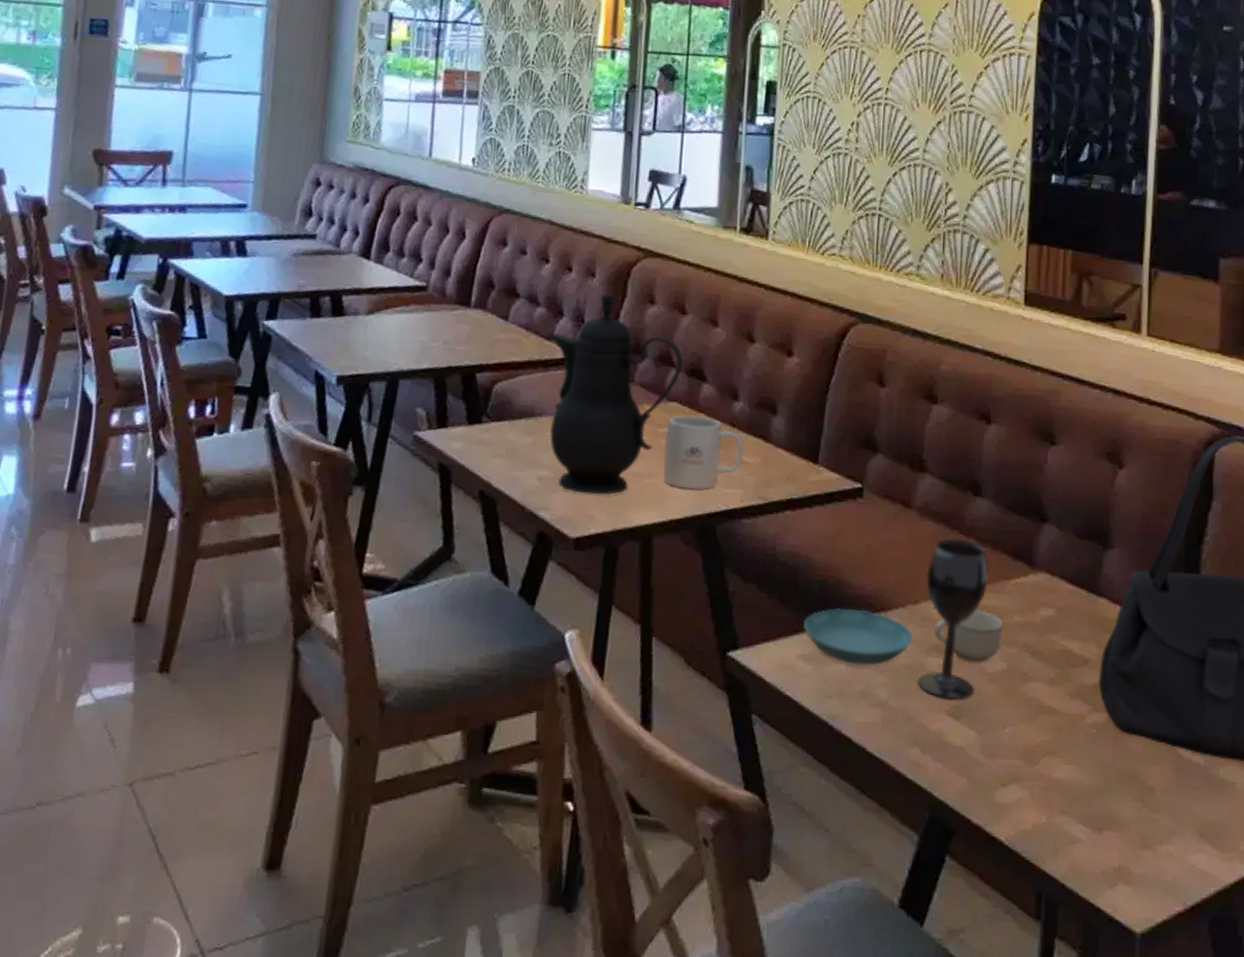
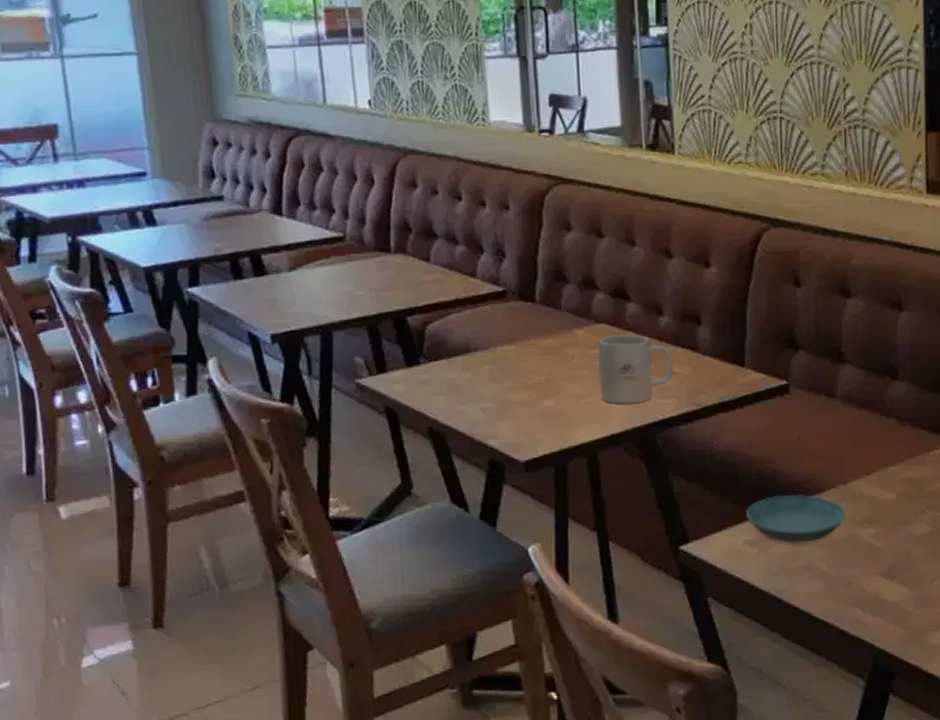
coffeepot: present [546,293,684,495] -> none [469,224,607,420]
wine glass: present [918,539,990,699] -> none [853,421,911,563]
cup: present [933,609,1004,664] -> none [864,481,927,529]

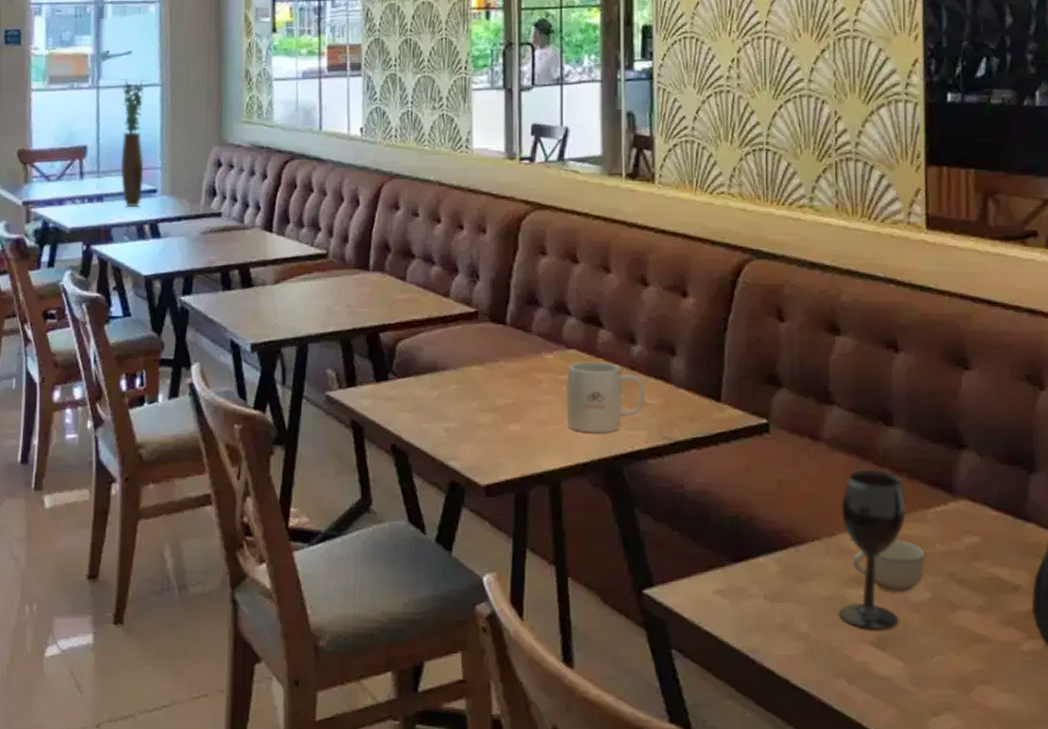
vase: none [92,47,131,193] -> present [120,79,145,208]
saucer: present [746,494,846,543] -> none [718,542,830,599]
wine glass: none [853,421,911,563] -> present [839,470,907,630]
cup: none [864,481,927,529] -> present [852,539,926,594]

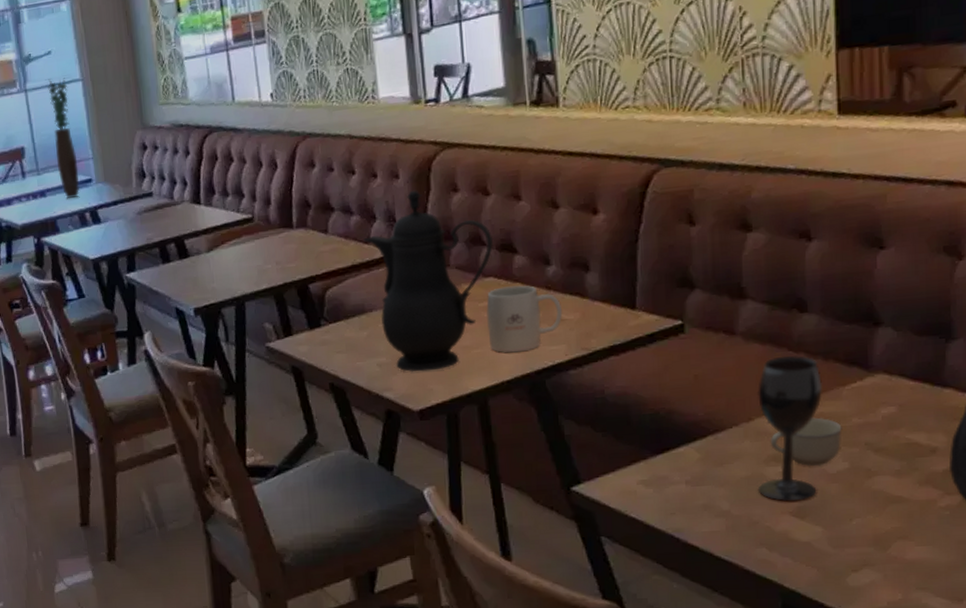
coffeepot: none [443,247,579,443] -> present [363,190,494,372]

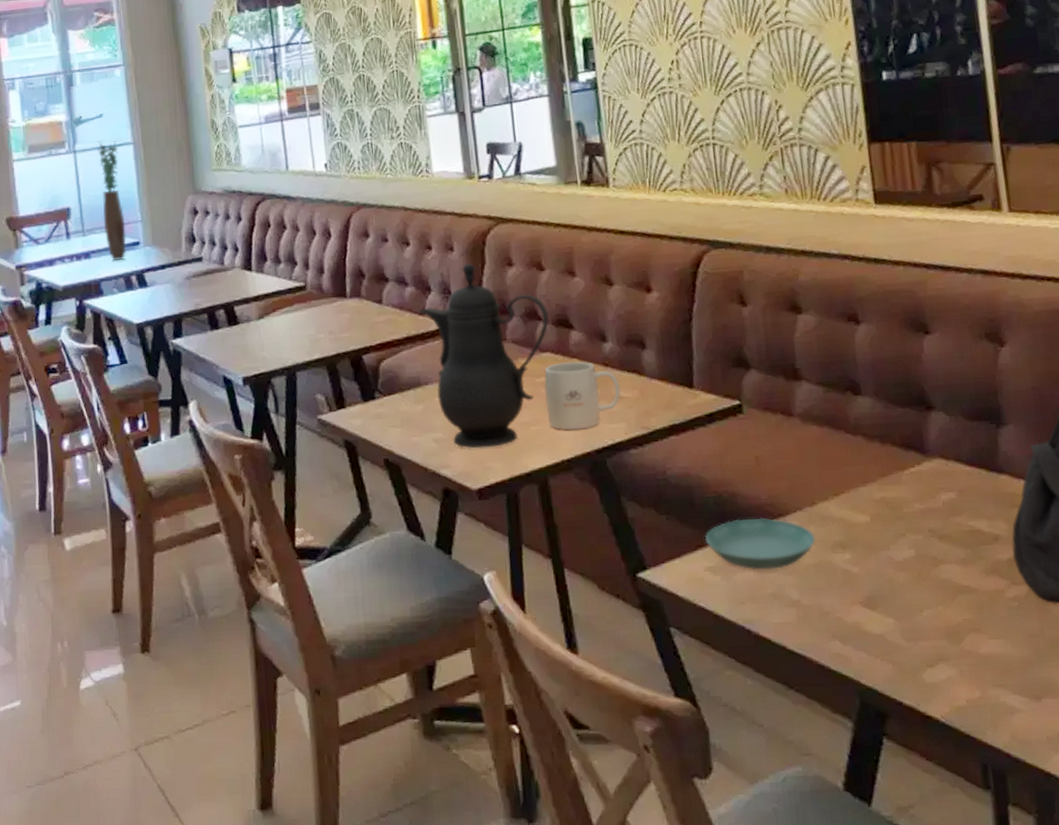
saucer: none [640,433,749,483] -> present [705,517,815,570]
wine glass: present [756,356,823,502] -> none [818,439,884,591]
cup: present [770,417,843,466] -> none [834,502,906,554]

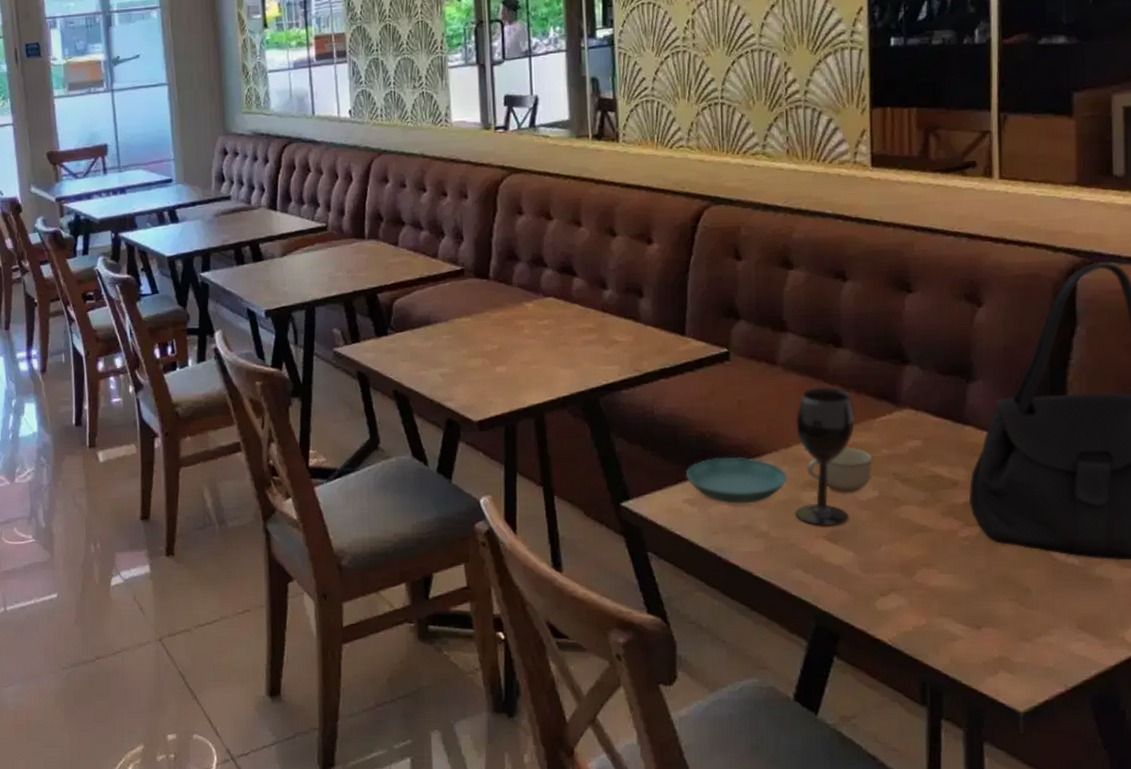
vase: present [98,141,127,262] -> none [134,81,160,197]
coffeepot: present [418,263,550,449] -> none [432,210,555,384]
mug: present [544,361,621,431] -> none [546,306,617,370]
wine glass: none [818,439,884,591] -> present [795,388,856,526]
cup: none [834,502,906,554] -> present [806,447,873,494]

